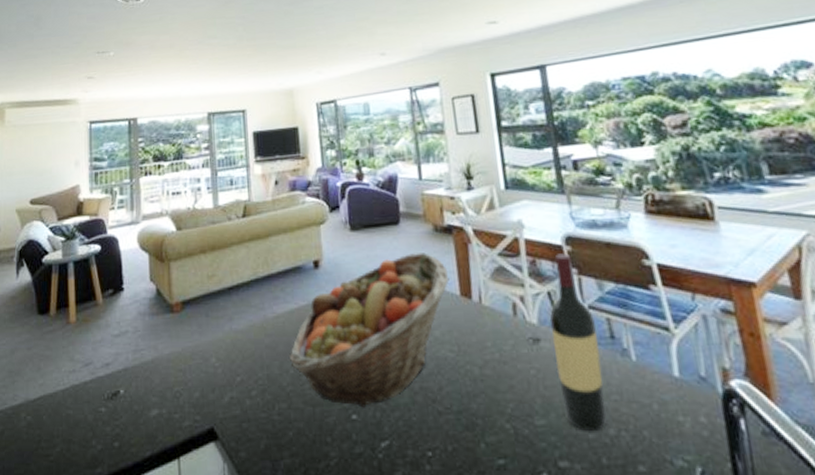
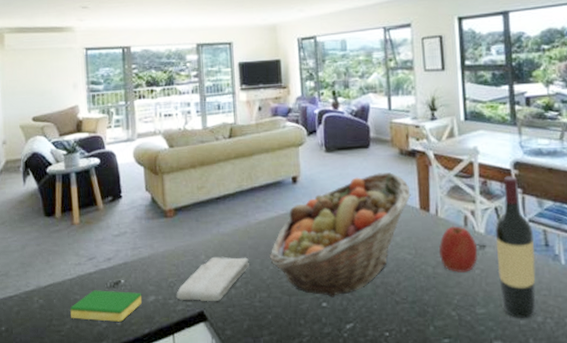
dish sponge: none [62,403,143,443] -> present [70,290,142,322]
washcloth: none [182,358,266,416] -> present [176,256,249,302]
apple: none [486,315,532,374] -> present [439,226,478,273]

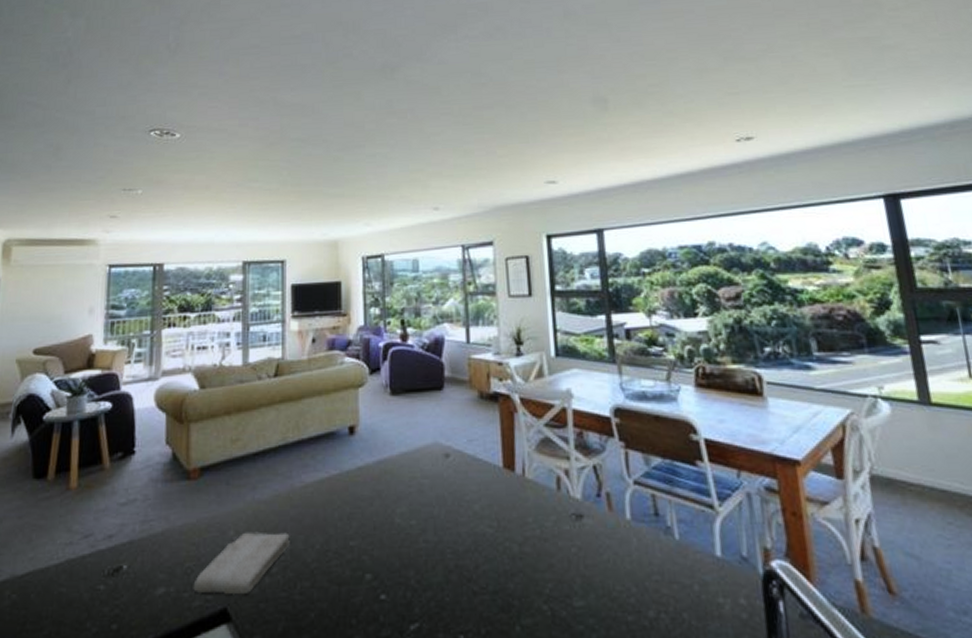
dish sponge: present [70,290,142,322] -> none [51,579,148,625]
fruit basket: present [270,172,411,298] -> none [317,421,493,587]
apple: present [439,226,478,273] -> none [527,489,574,551]
wine bottle: present [495,176,537,318] -> none [594,425,647,613]

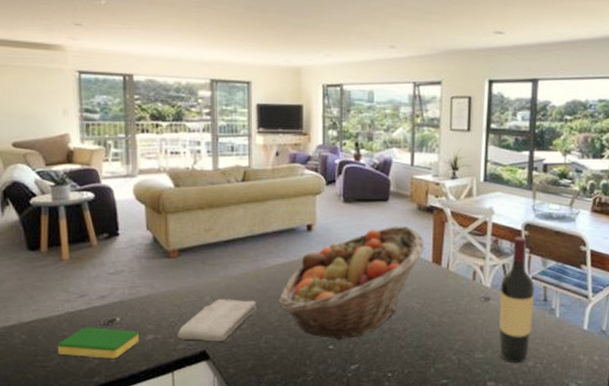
dish sponge: none [51,579,148,625] -> present [58,327,139,359]
fruit basket: none [317,421,493,587] -> present [279,226,425,341]
wine bottle: none [594,425,647,613] -> present [498,236,535,363]

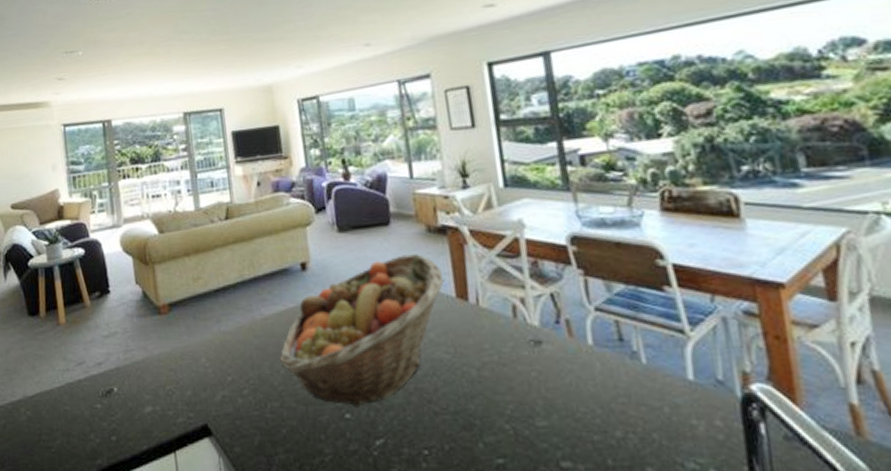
dish sponge: present [58,327,139,359] -> none [60,400,138,437]
washcloth: present [177,298,257,342] -> none [175,359,257,413]
wine bottle: present [498,236,535,363] -> none [552,254,613,432]

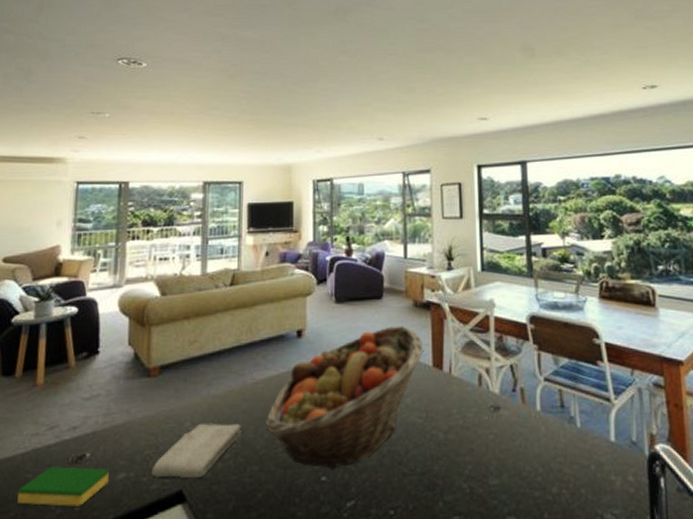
dish sponge: none [60,400,138,437] -> present [17,466,109,506]
washcloth: none [175,359,257,413] -> present [151,423,241,479]

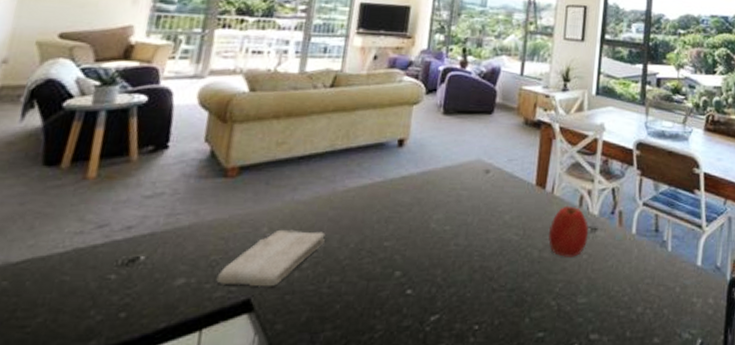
dish sponge: present [17,466,109,506] -> none [48,269,166,313]
fruit basket: present [266,326,424,470] -> none [353,142,529,283]
apple: none [452,385,492,438] -> present [549,205,589,257]

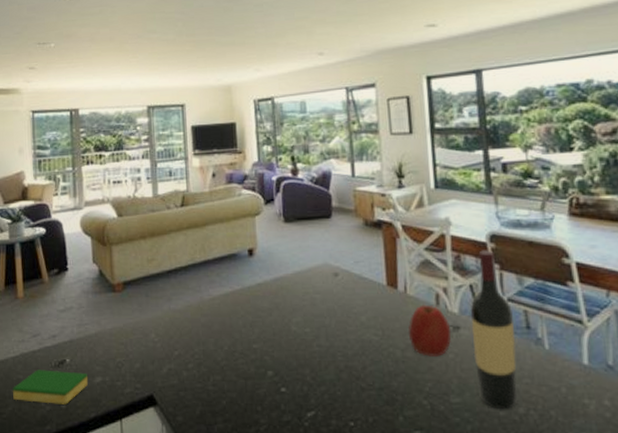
dish sponge: none [48,269,166,313] -> present [13,369,88,404]
washcloth: present [216,229,326,287] -> none [124,335,202,385]
wine bottle: none [604,156,646,308] -> present [470,250,518,409]

